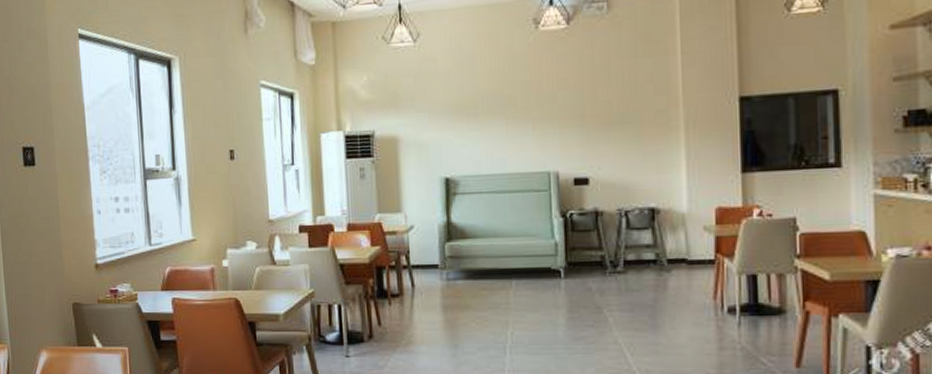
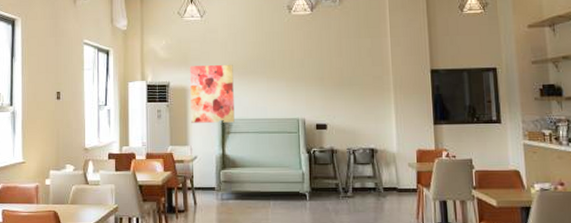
wall art: none [401,103,463,183] -> present [190,64,235,123]

